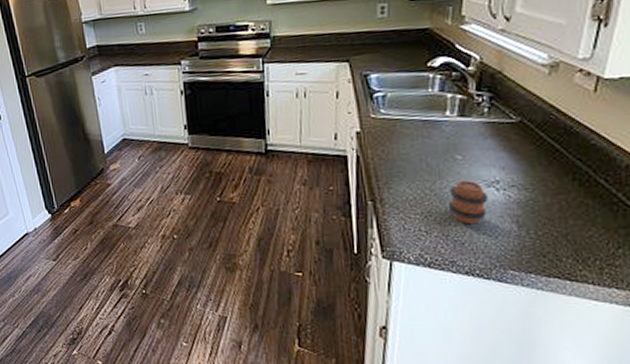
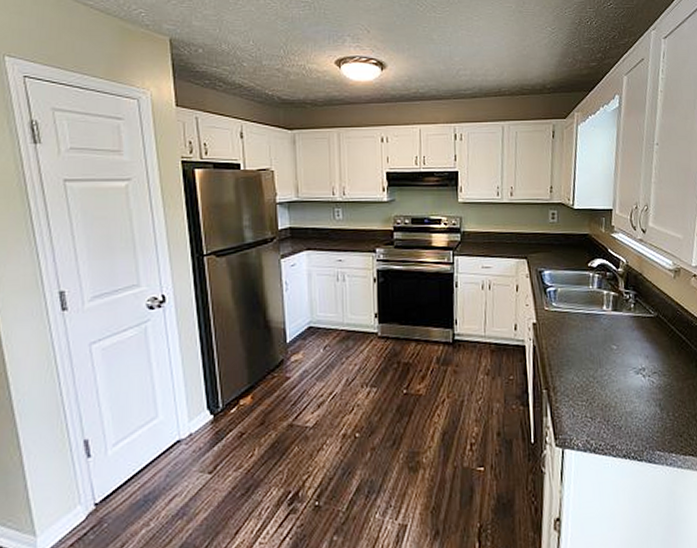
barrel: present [448,179,488,225] -> none [607,367,637,410]

